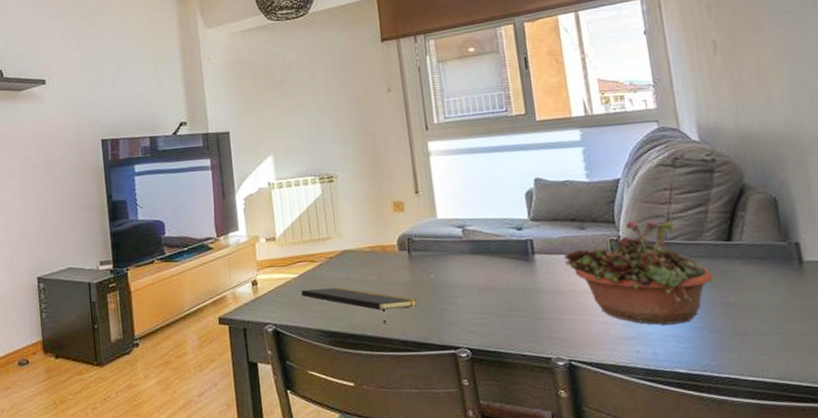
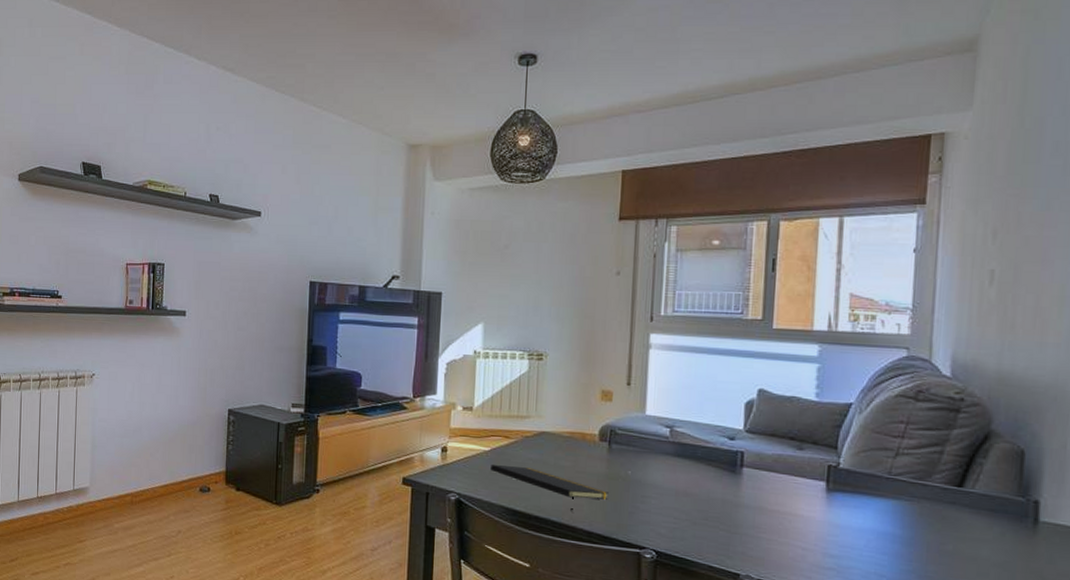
succulent planter: present [564,219,714,325] -> none [774,448,935,564]

